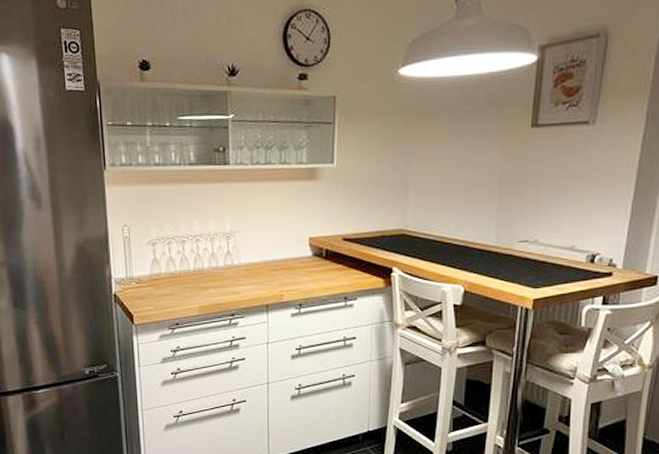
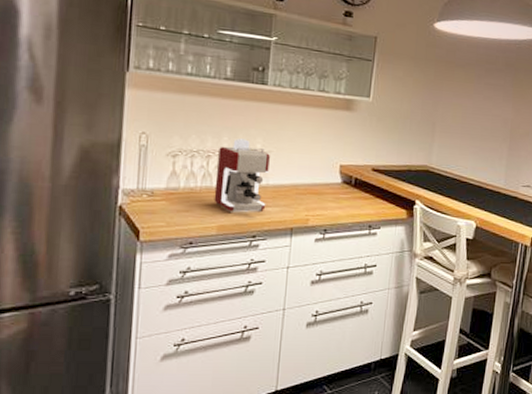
coffee maker: none [191,221,241,293] -> present [214,138,270,213]

